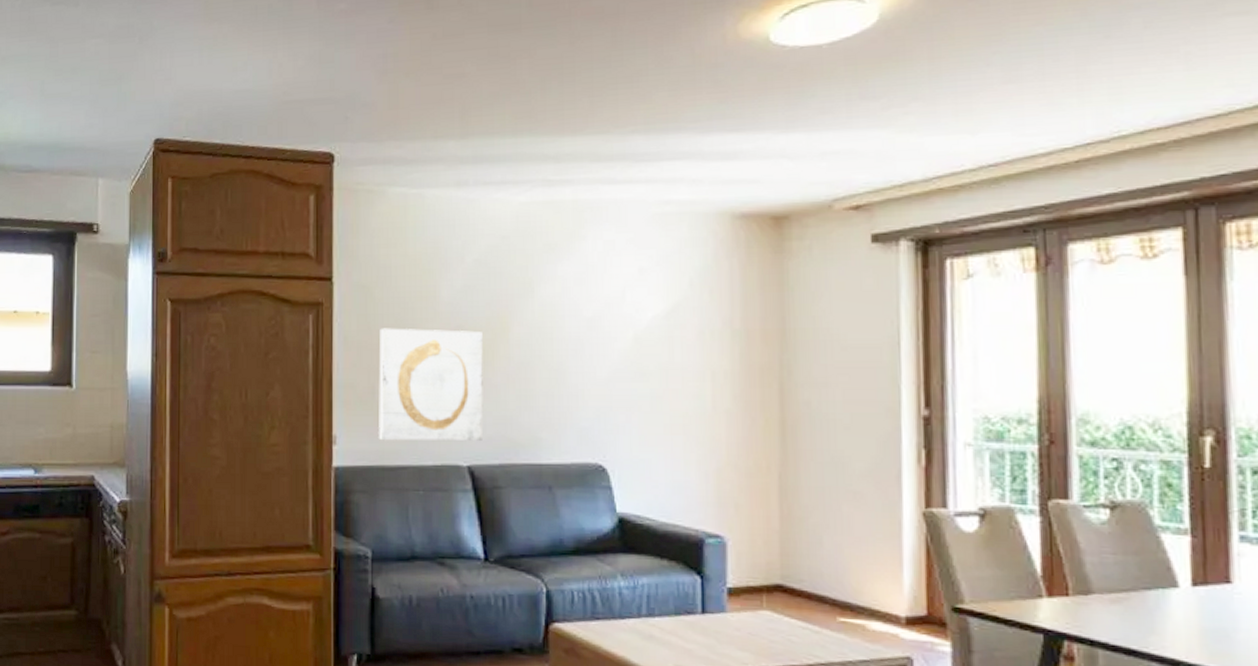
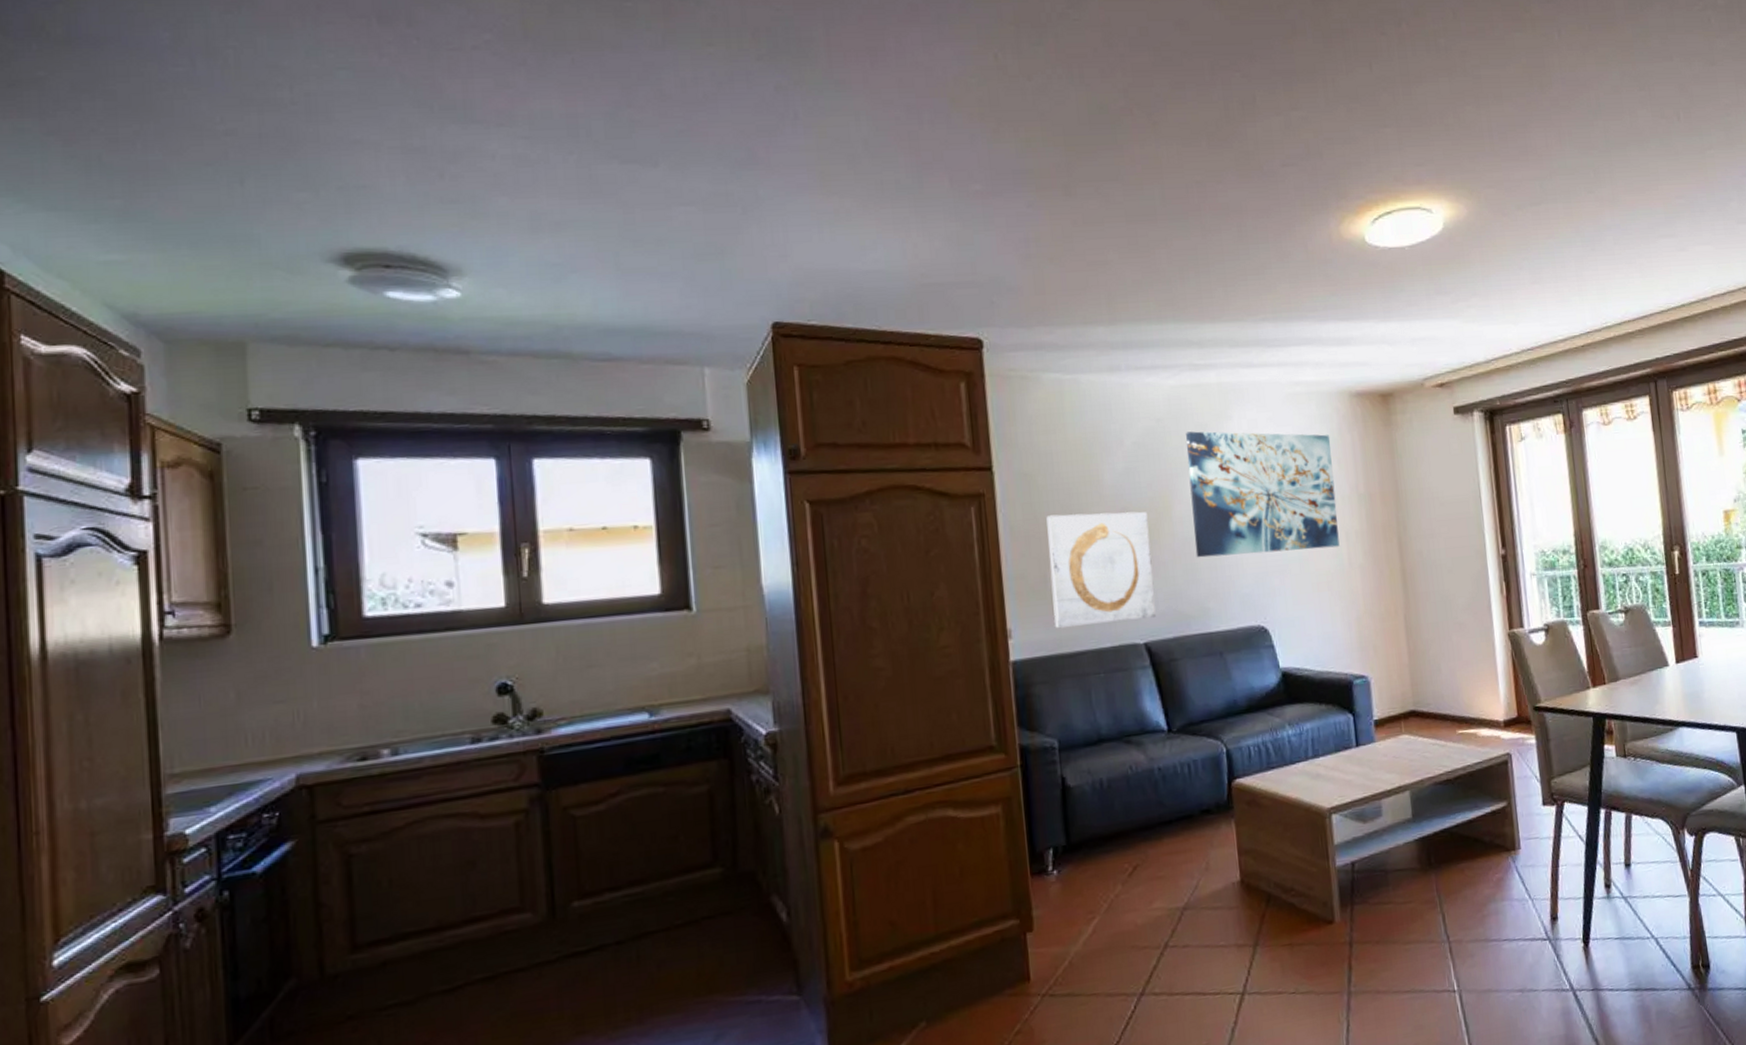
wall art: none [531,251,703,387] -> present [1186,431,1340,558]

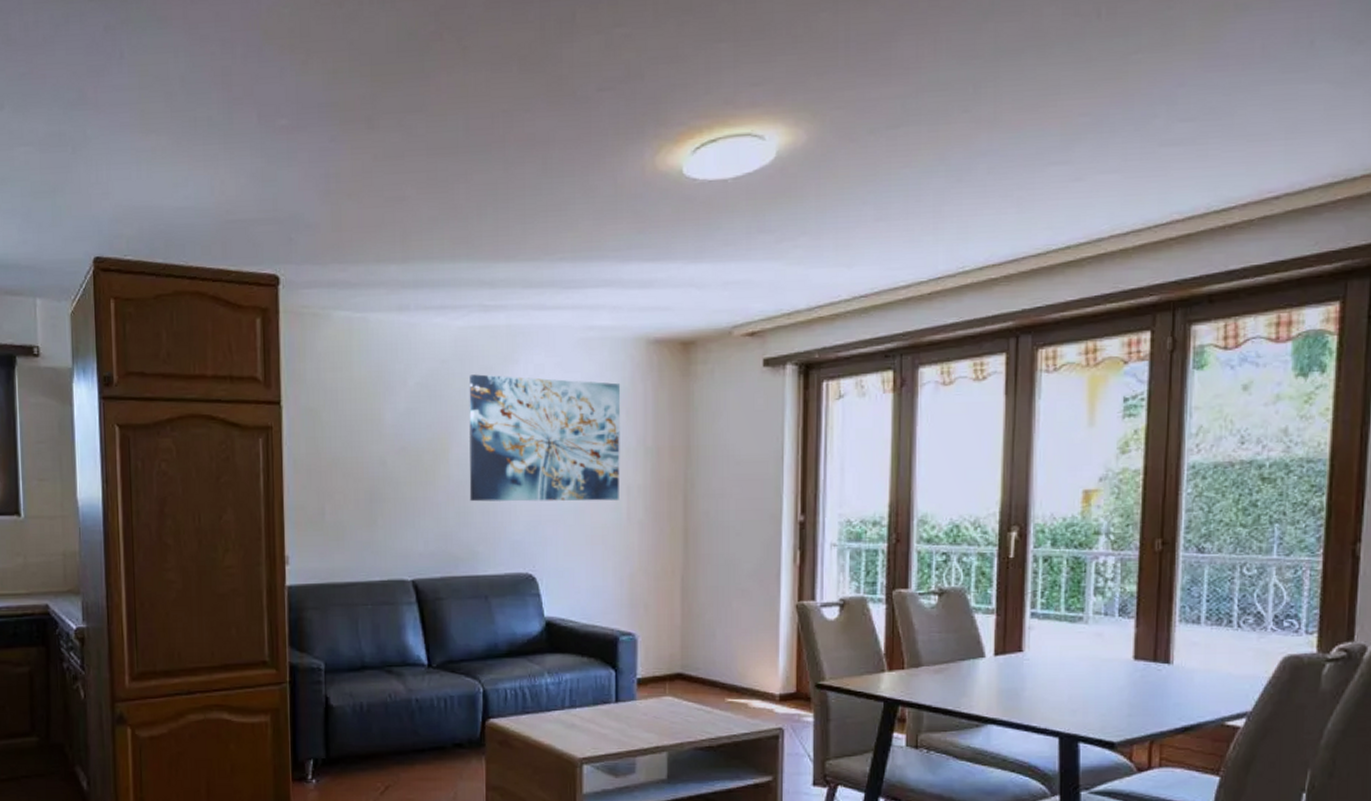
wall art: present [1046,511,1156,629] -> none [328,450,426,560]

